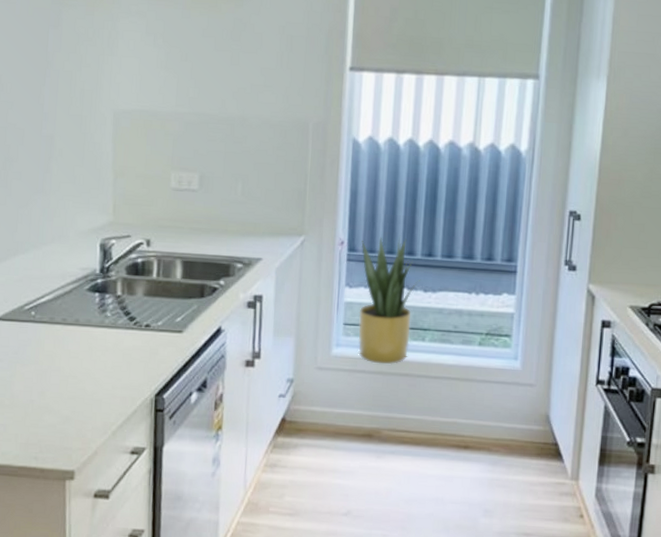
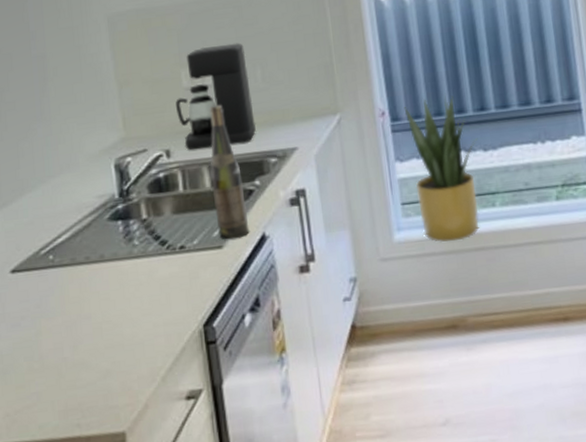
coffee maker: none [161,155,231,245] -> present [176,42,256,150]
wine bottle: none [180,208,210,327] -> present [209,105,250,240]

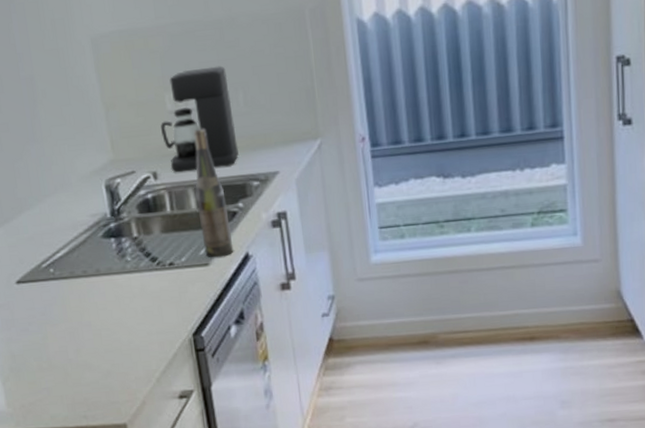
planter: present [404,95,479,242] -> none [384,121,457,265]

